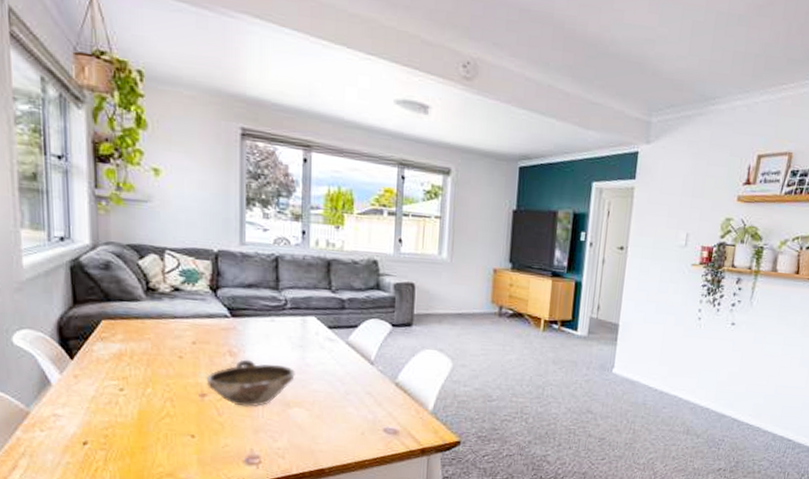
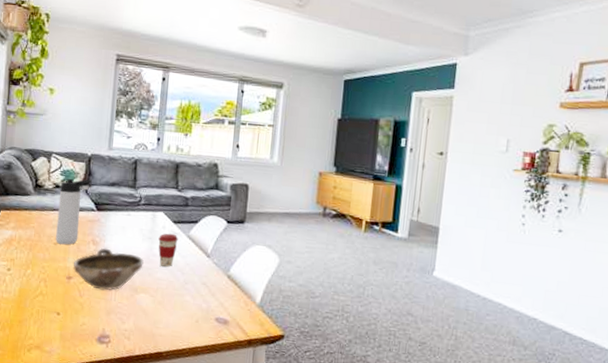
thermos bottle: none [180,280,222,358] -> present [56,179,92,245]
coffee cup: none [311,340,335,377] -> present [158,233,179,267]

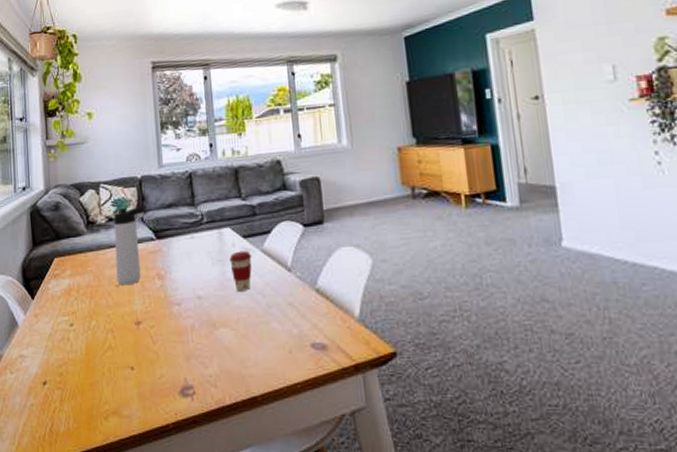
bowl: present [73,248,144,290] -> none [141,281,218,332]

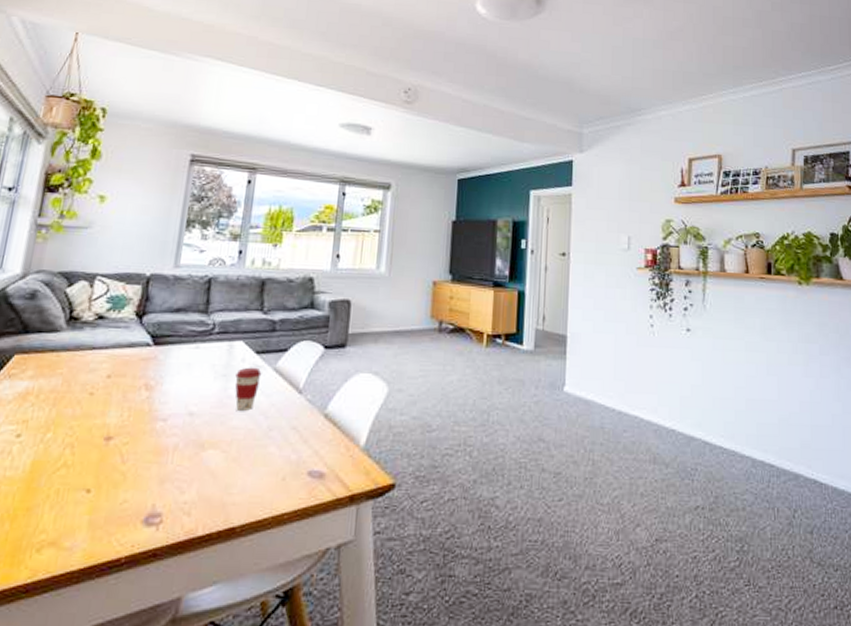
thermos bottle: present [113,204,146,286] -> none [92,305,150,394]

